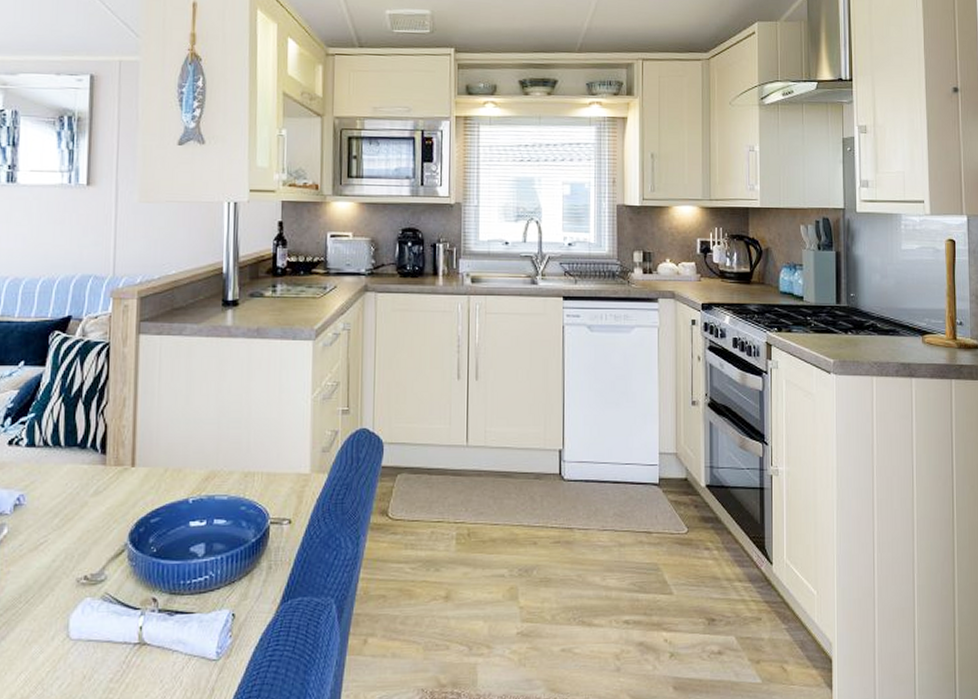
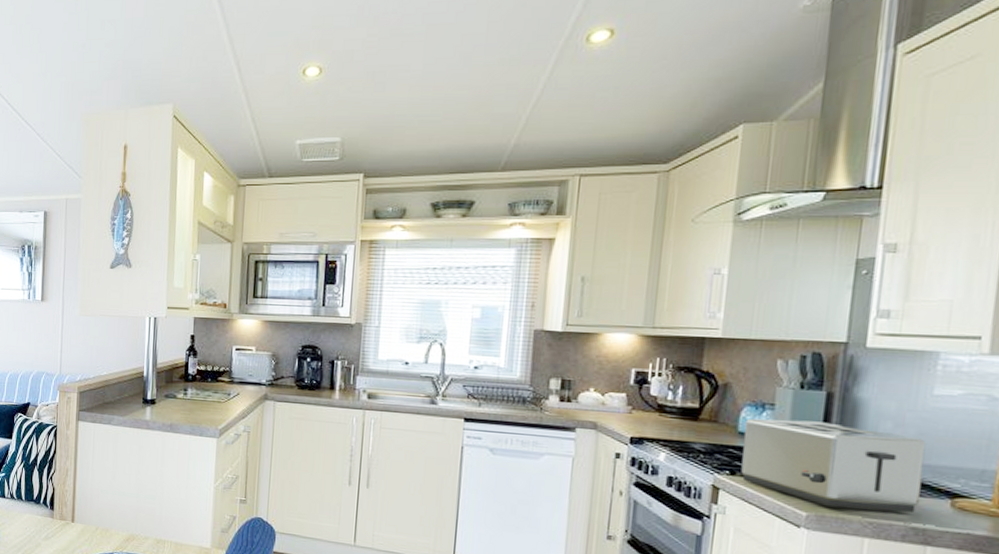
toaster: none [784,278,904,353] -> present [741,418,926,513]

